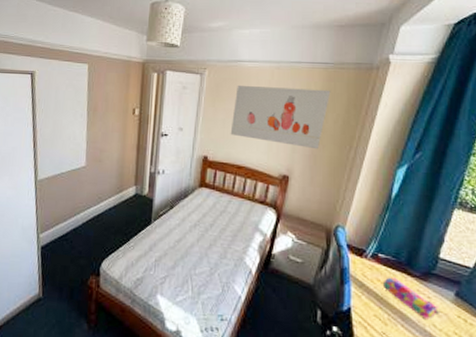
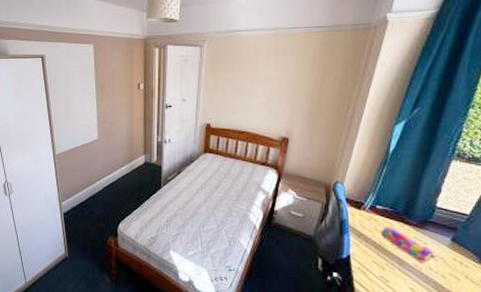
wall art: present [230,86,331,150] -> none [231,53,328,111]

